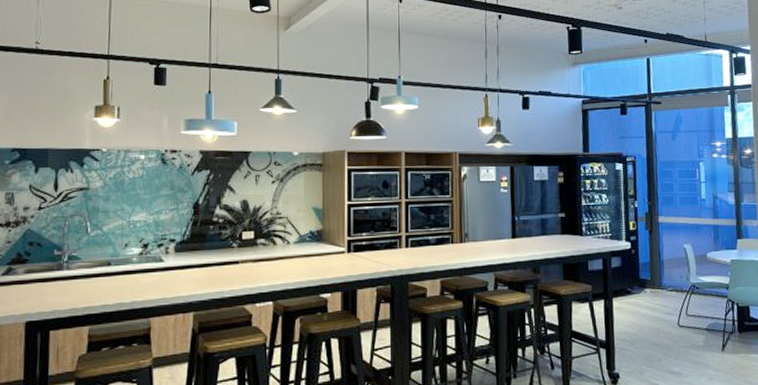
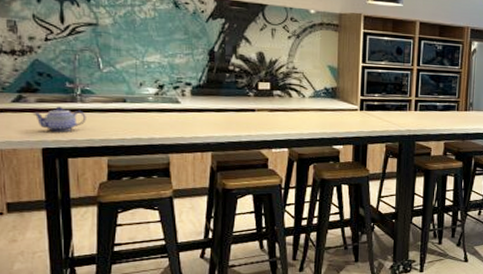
teapot: none [19,275,71,304] -> present [32,106,86,132]

